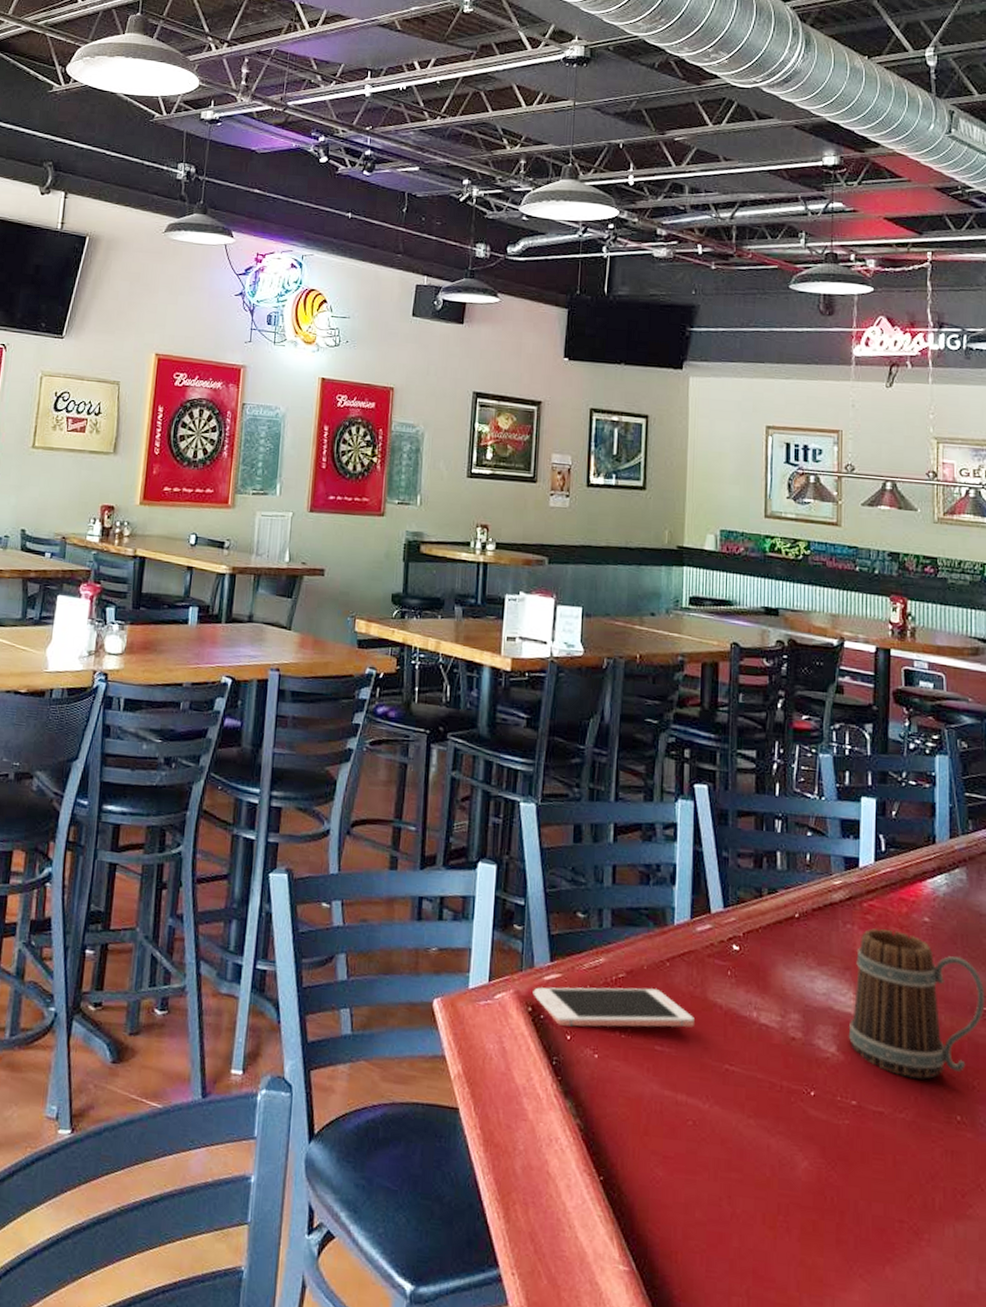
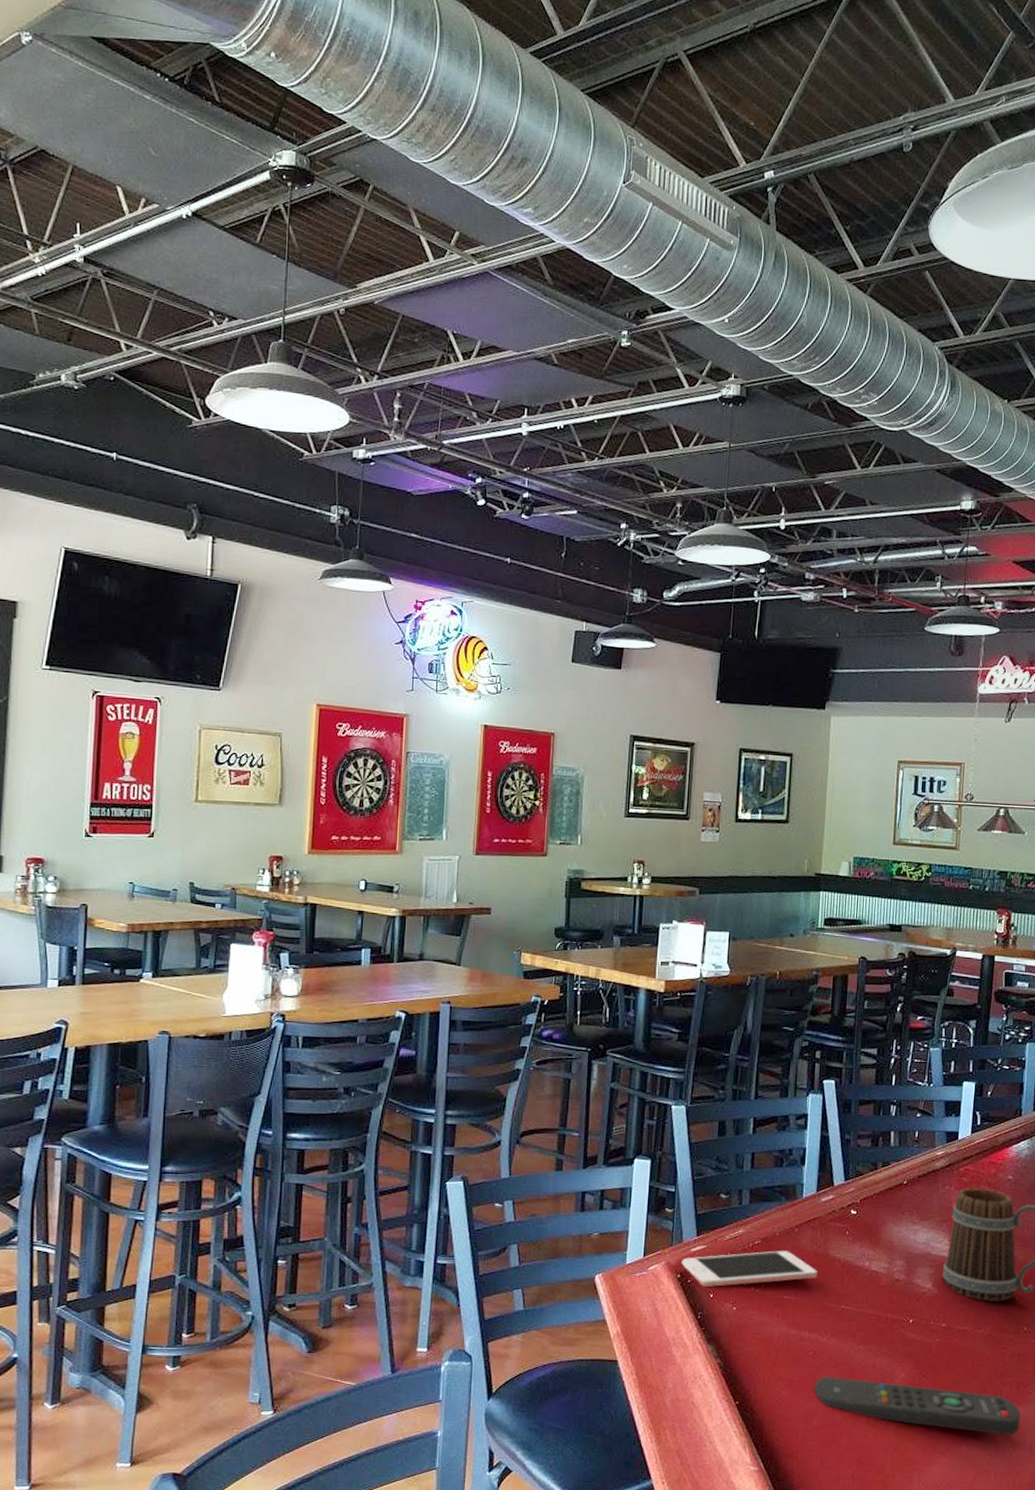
remote control: none [695,1155,961,1262] -> present [814,1376,1021,1436]

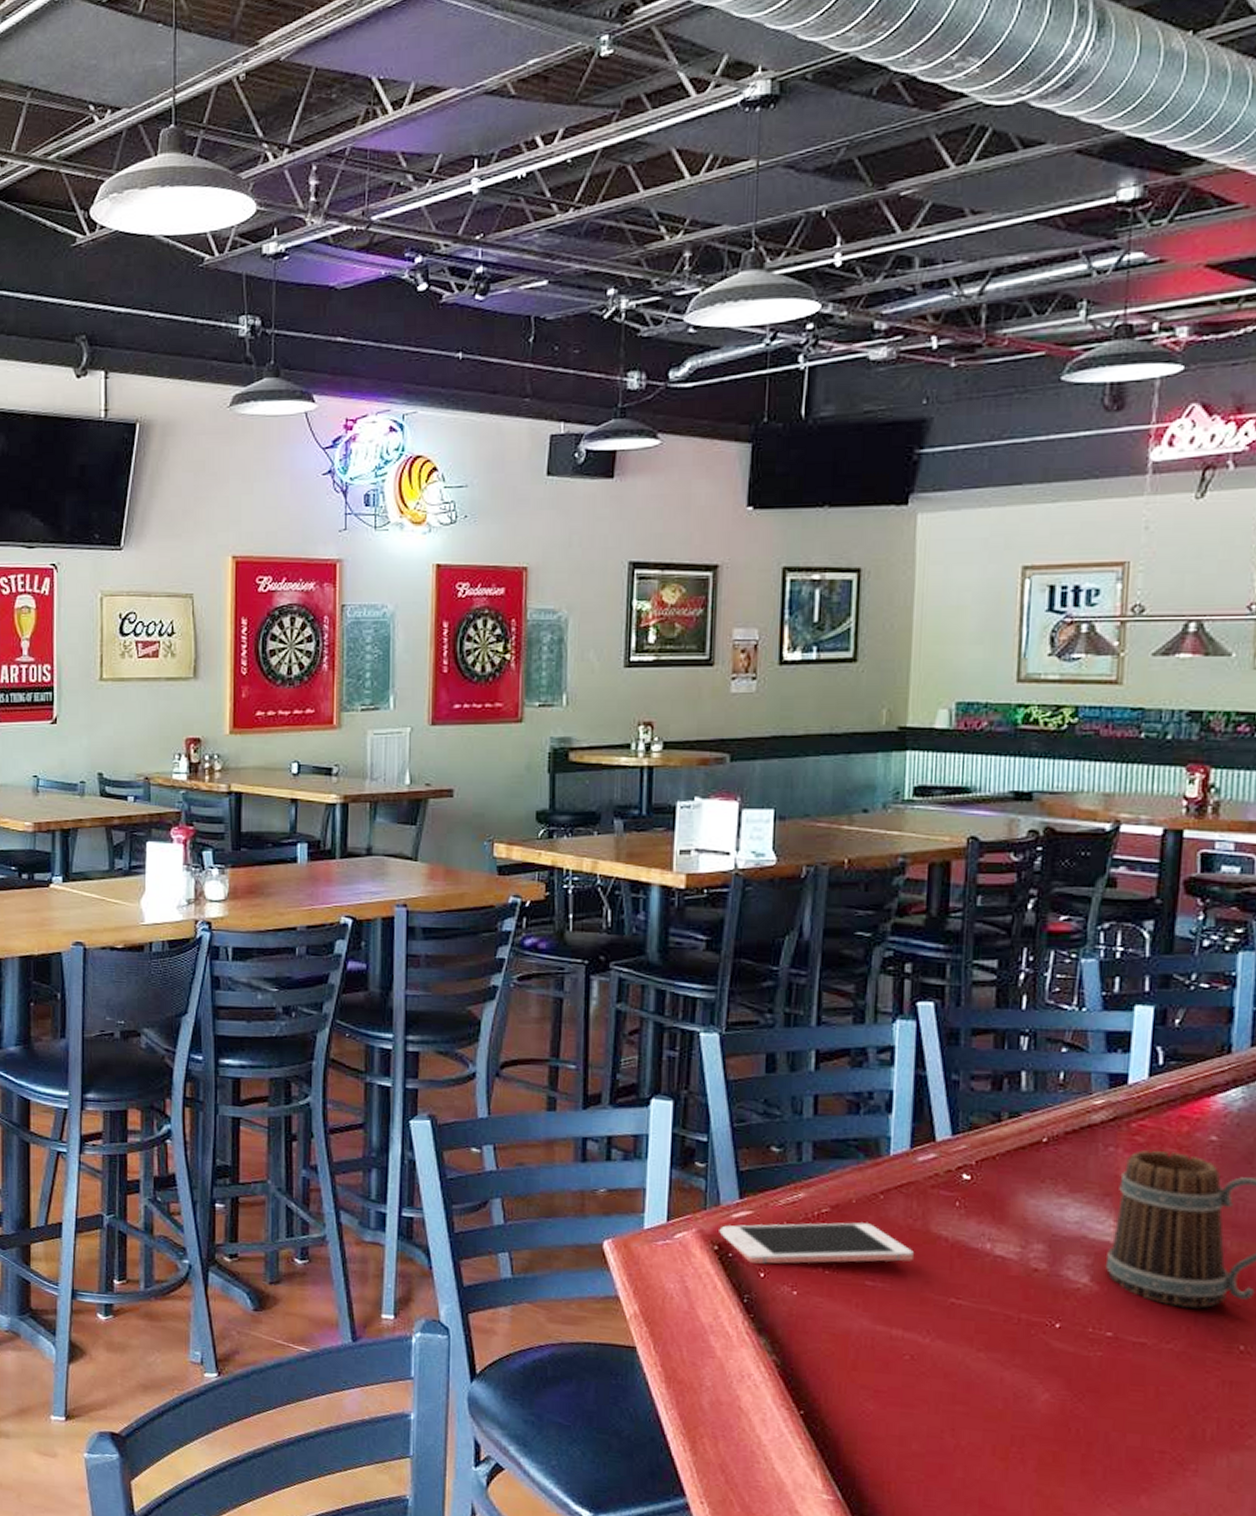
remote control: present [814,1376,1021,1436] -> none [912,1388,1236,1492]

